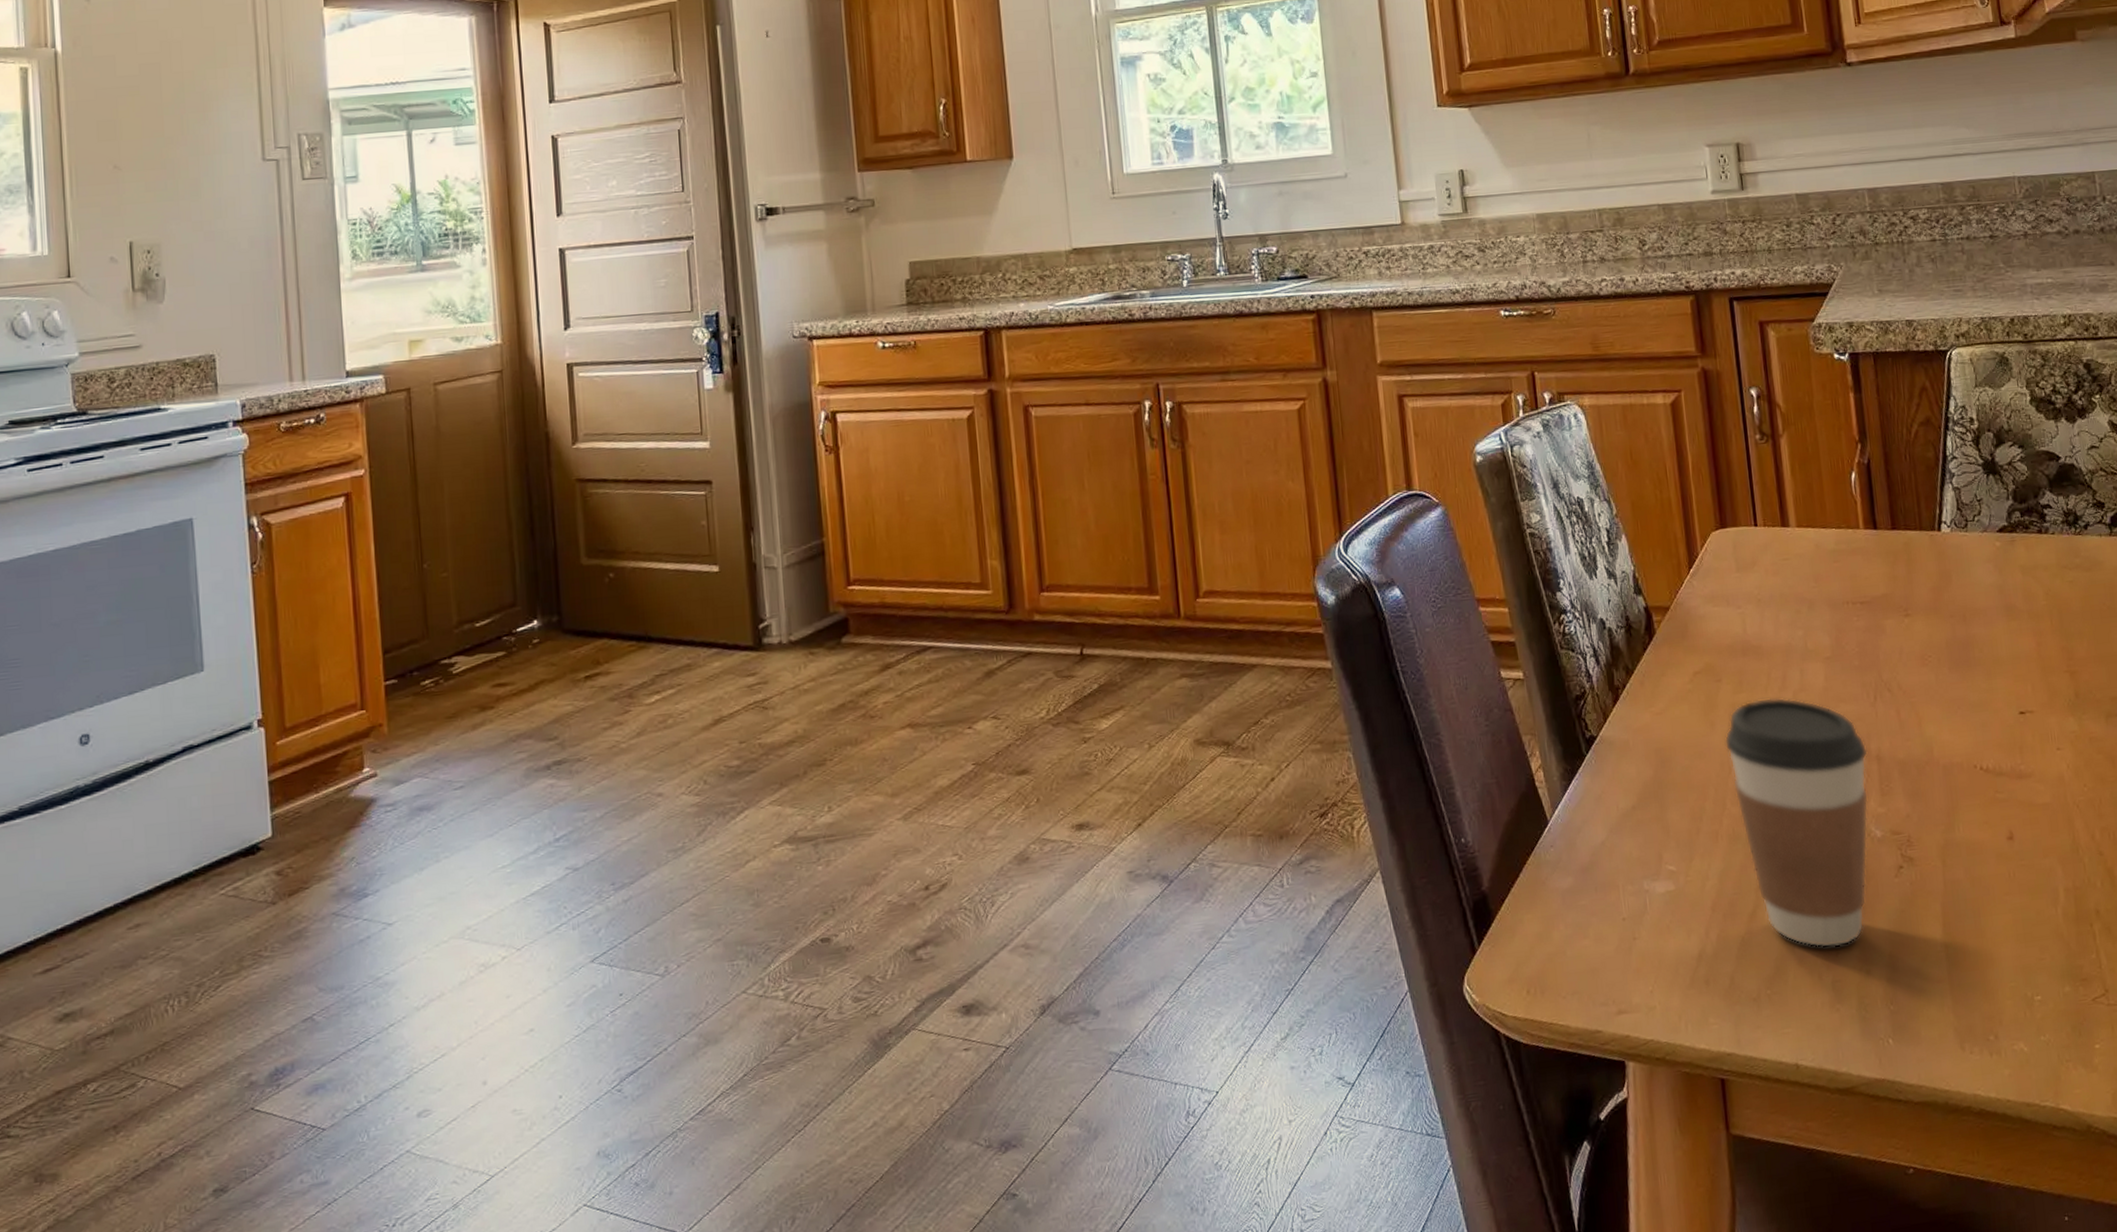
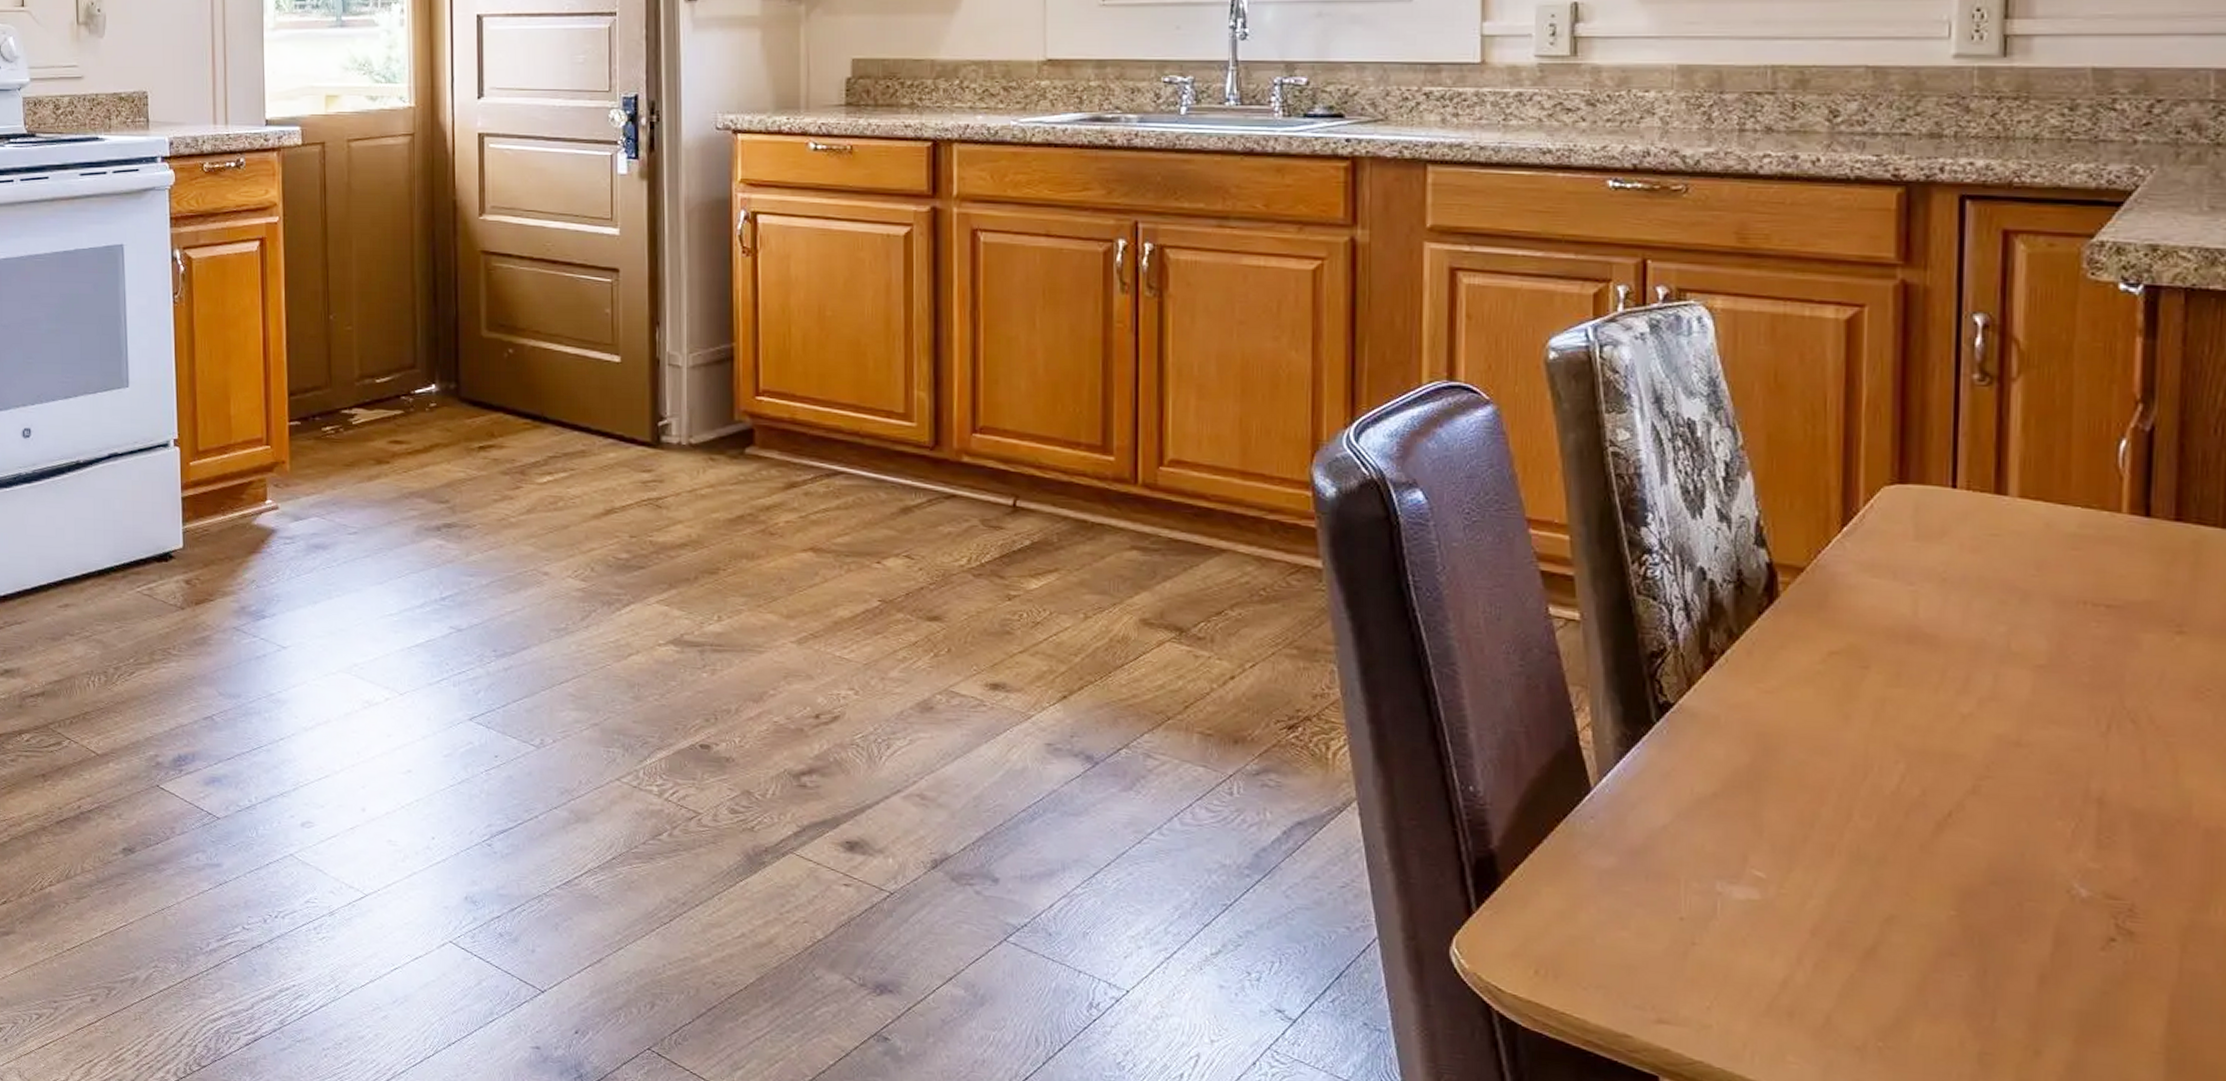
coffee cup: present [1724,697,1869,948] -> none [1862,699,2084,1015]

